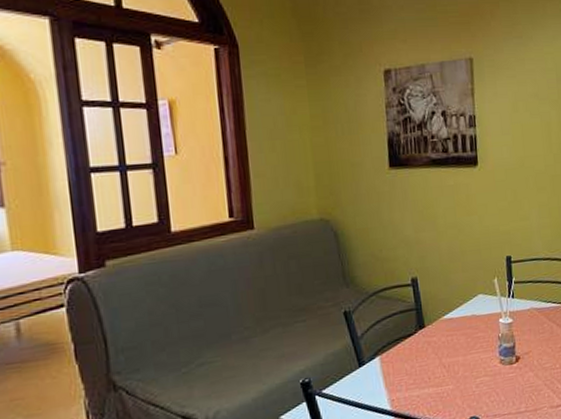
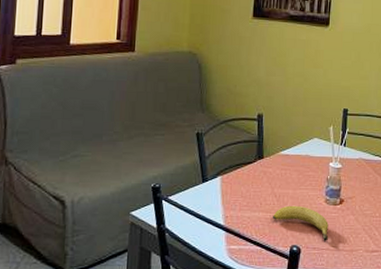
fruit: none [443,372,510,406] -> present [272,205,329,241]

